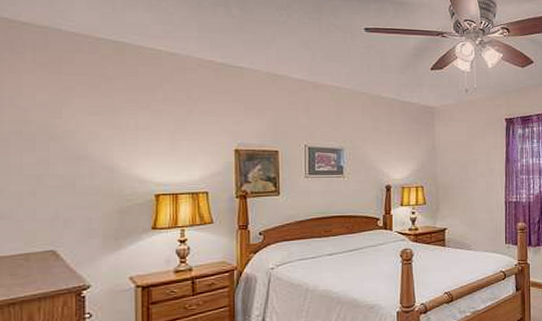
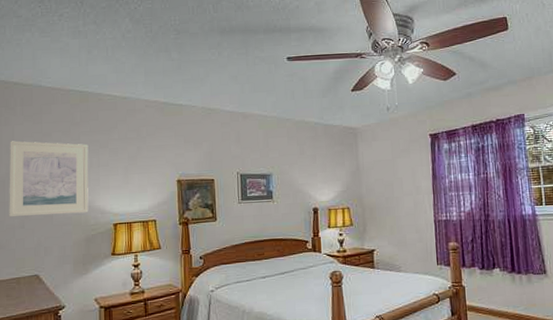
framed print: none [14,92,124,183] -> present [9,140,89,218]

